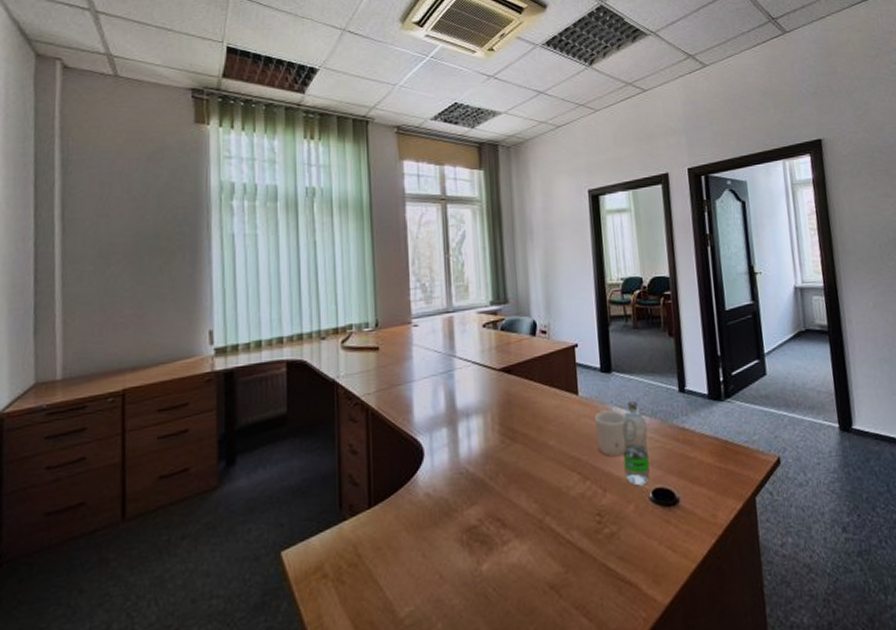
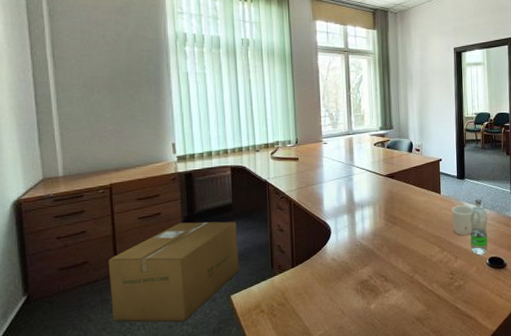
box: none [112,440,295,594] -> present [108,221,240,322]

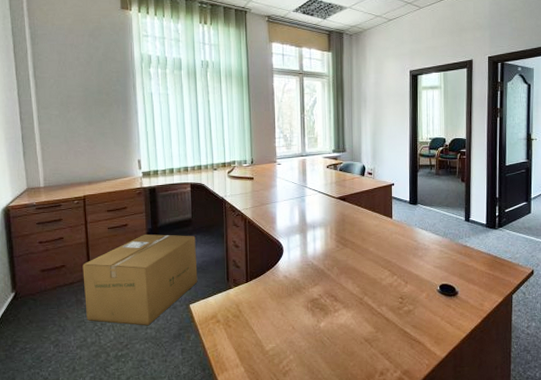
mug: present [451,205,473,236] -> none [402,230,425,262]
bottle: present [469,199,488,255] -> none [421,226,440,282]

